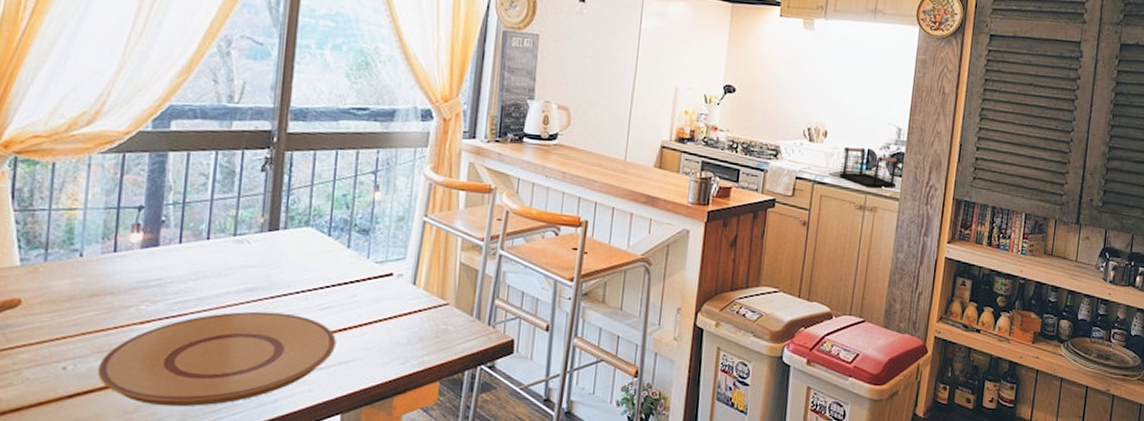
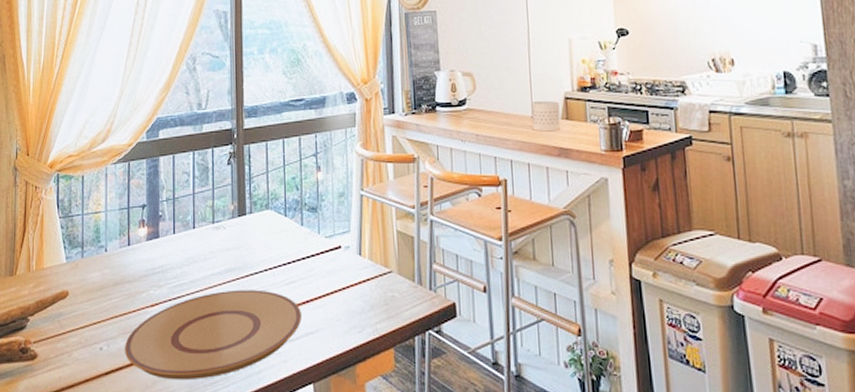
mug: none [622,145,654,179] -> present [531,100,561,132]
dish rack: present [839,146,900,189] -> none [755,71,825,113]

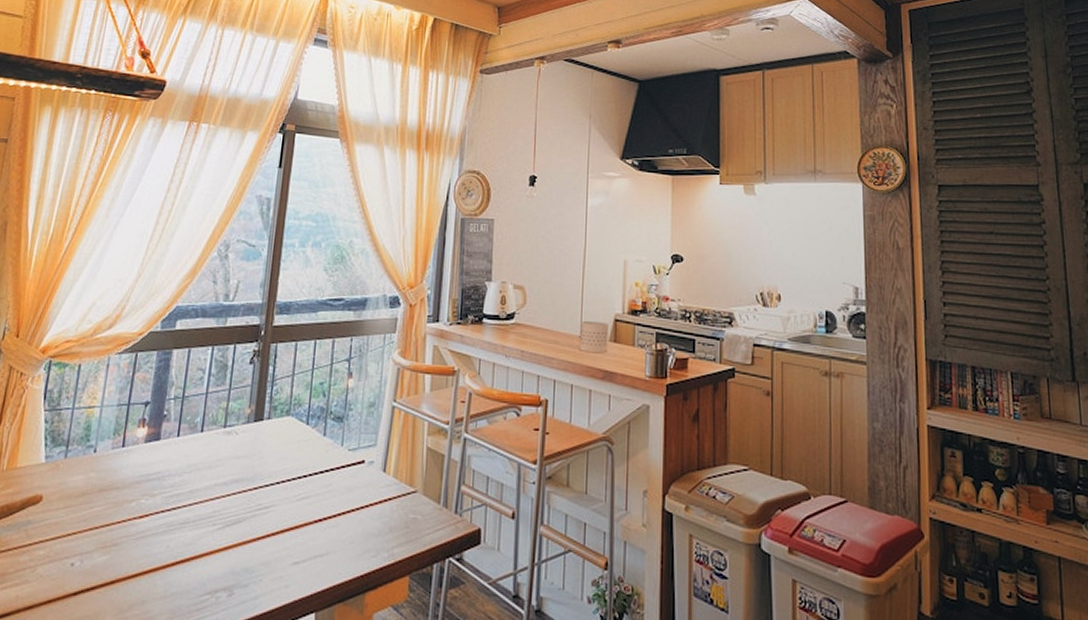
plate: present [125,290,302,380] -> none [100,503,312,605]

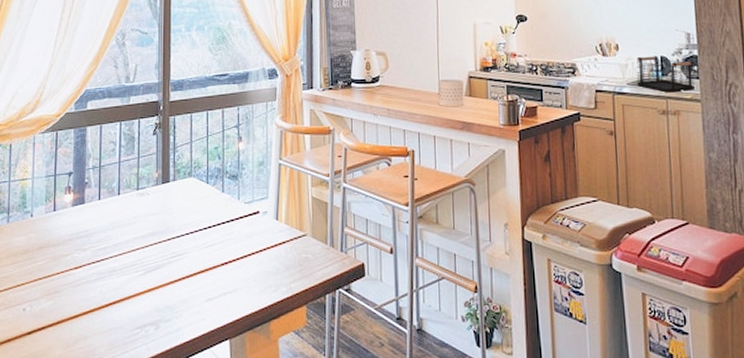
dish rack: none [798,309,862,352] -> present [636,56,695,93]

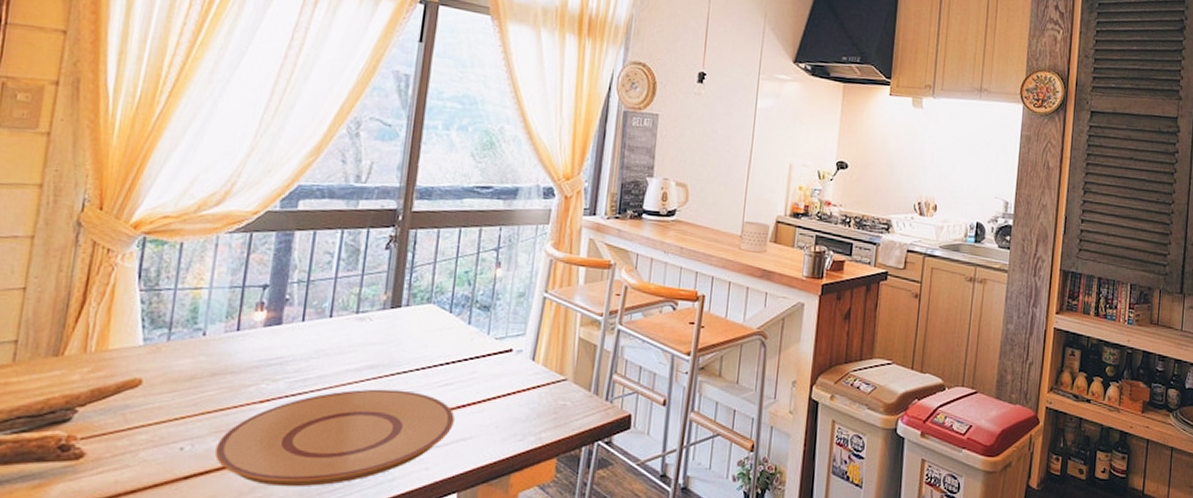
plate: none [48,252,220,339] -> present [215,389,454,487]
dish rack: present [636,56,695,93] -> none [949,220,1007,261]

